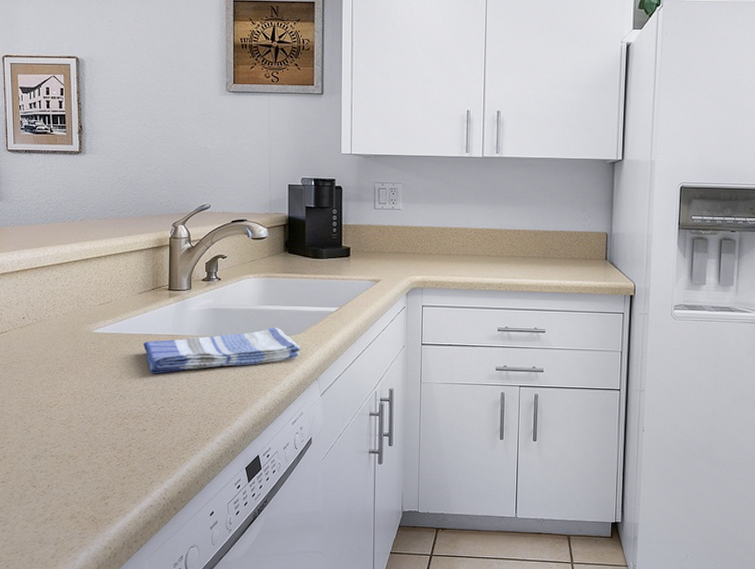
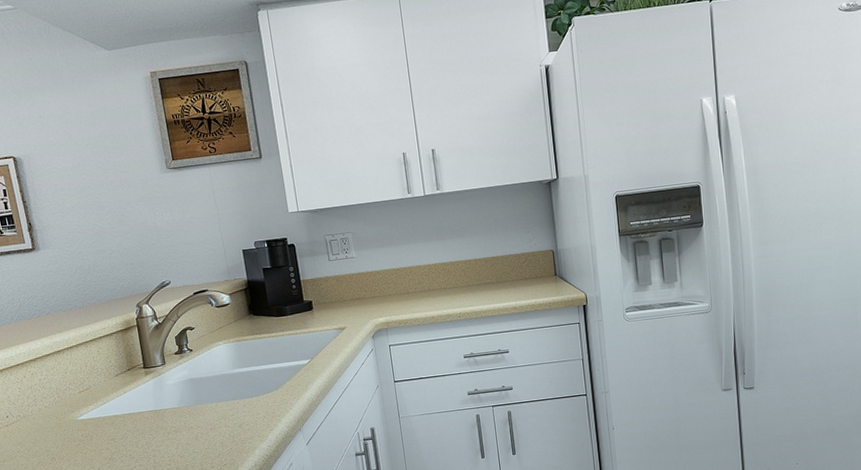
dish towel: present [143,327,302,374] -> none [128,387,281,450]

